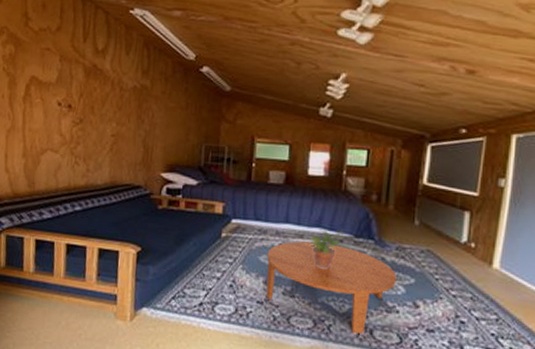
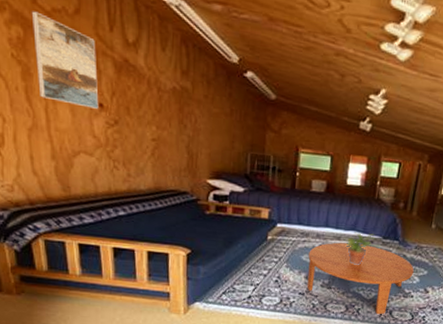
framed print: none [20,32,71,110] -> present [31,11,99,109]

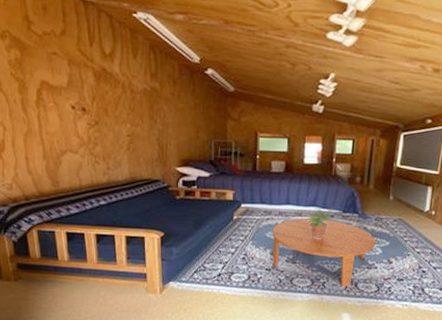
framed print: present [31,11,99,109] -> none [26,36,82,113]

